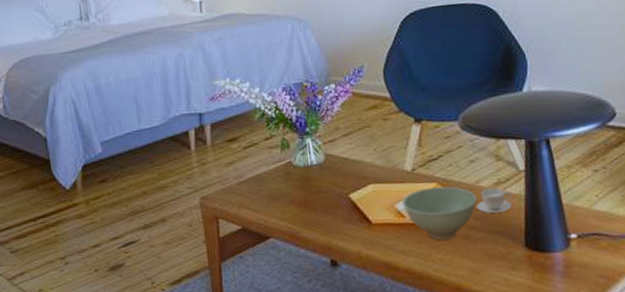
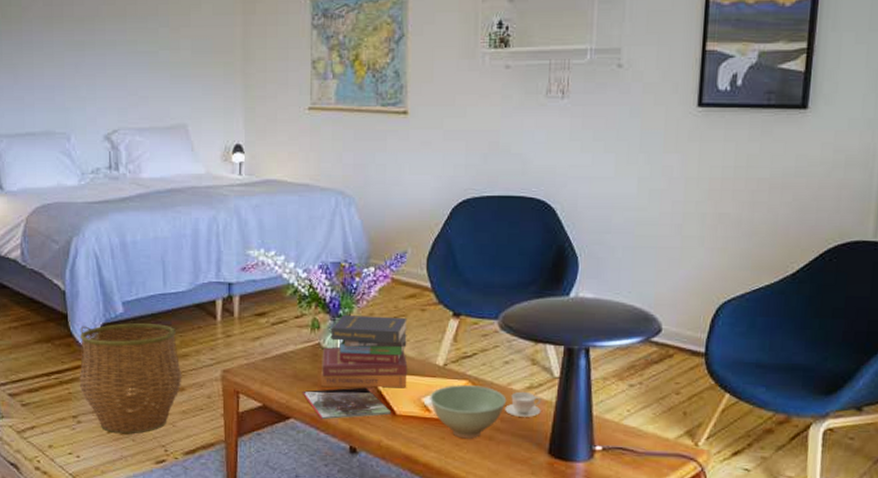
basket: none [62,159,163,271] -> present [79,323,182,434]
magazine: none [278,200,367,236] -> present [302,387,392,420]
books: none [294,128,378,204] -> present [320,314,408,388]

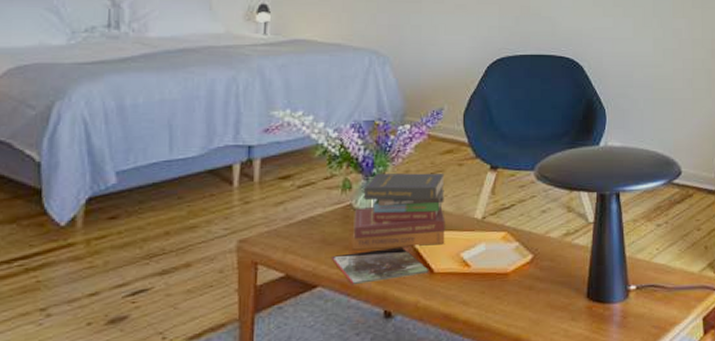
basket: present [79,323,182,434] -> none [52,194,189,325]
bowl: present [430,385,507,439] -> none [469,236,545,291]
teacup: present [505,391,542,417] -> none [544,238,578,264]

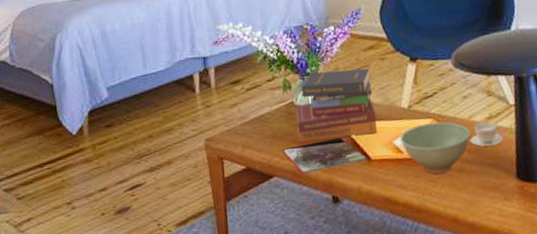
bowl: none [469,236,545,291] -> present [400,122,471,174]
teacup: none [544,238,578,264] -> present [470,122,504,147]

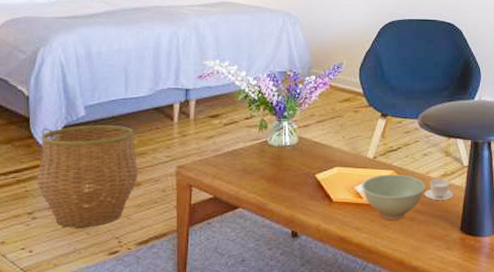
basket: none [69,103,168,214] -> present [37,125,139,228]
magazine: present [281,137,367,174] -> none [249,178,329,208]
books: present [296,68,377,143] -> none [266,115,343,179]

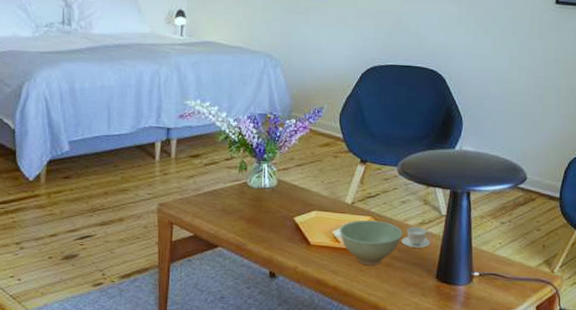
basket: present [37,125,139,228] -> none [24,160,122,259]

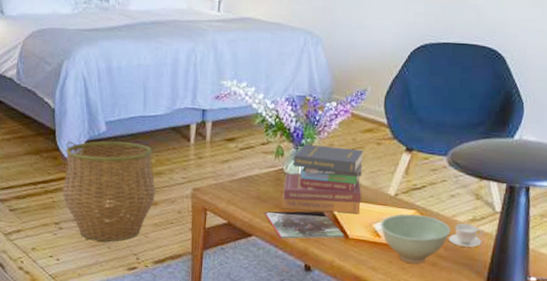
basket: none [24,160,122,259] -> present [62,141,156,242]
magazine: none [229,220,307,249] -> present [264,210,345,239]
books: none [245,158,322,222] -> present [281,143,364,214]

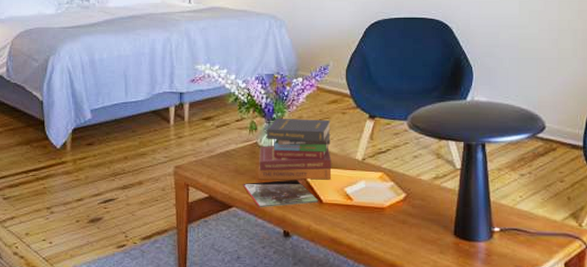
basket: present [62,141,156,242] -> none [53,128,141,223]
bowl: present [380,213,451,264] -> none [351,176,417,223]
teacup: present [449,223,483,247] -> none [416,181,446,203]

